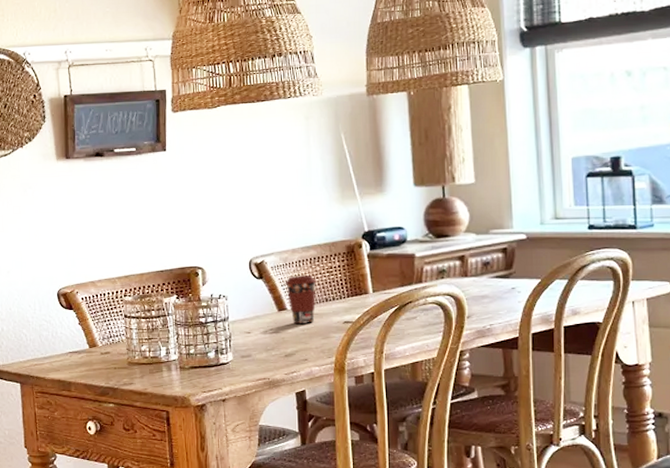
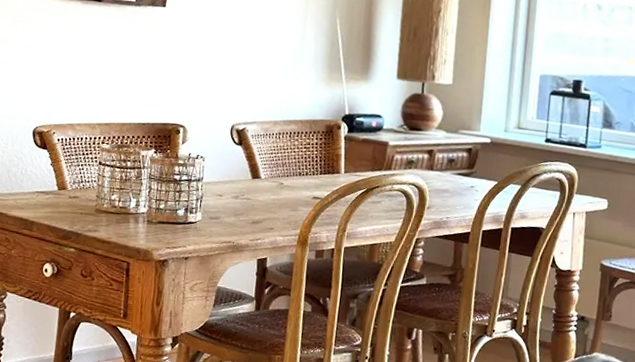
coffee cup: present [285,275,317,323] -> none [262,147,294,194]

